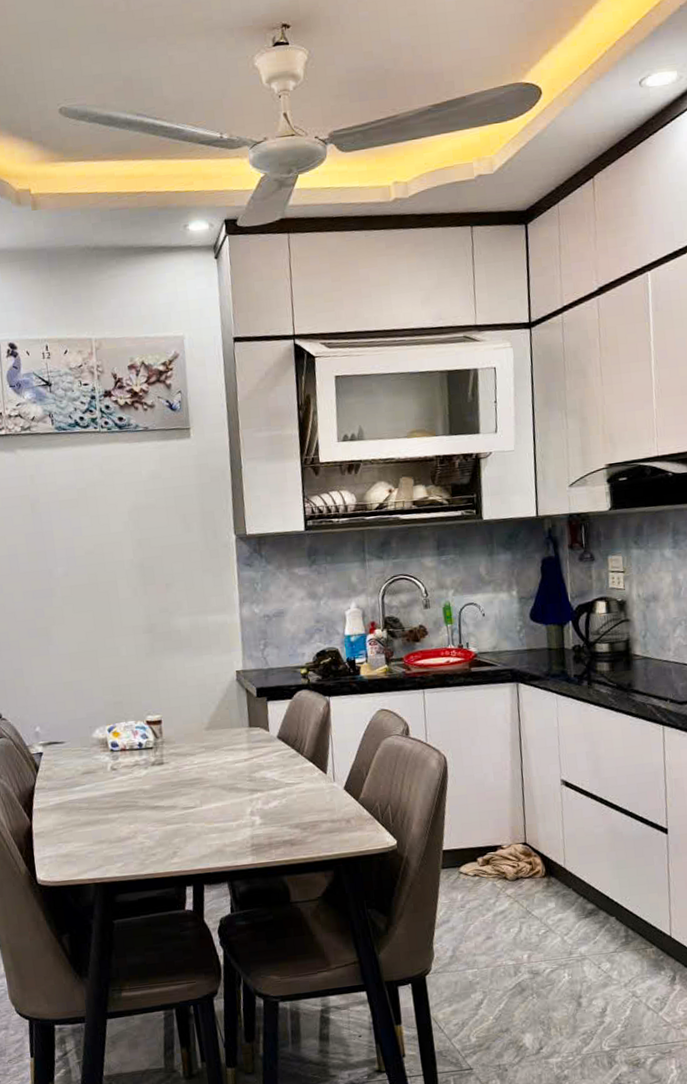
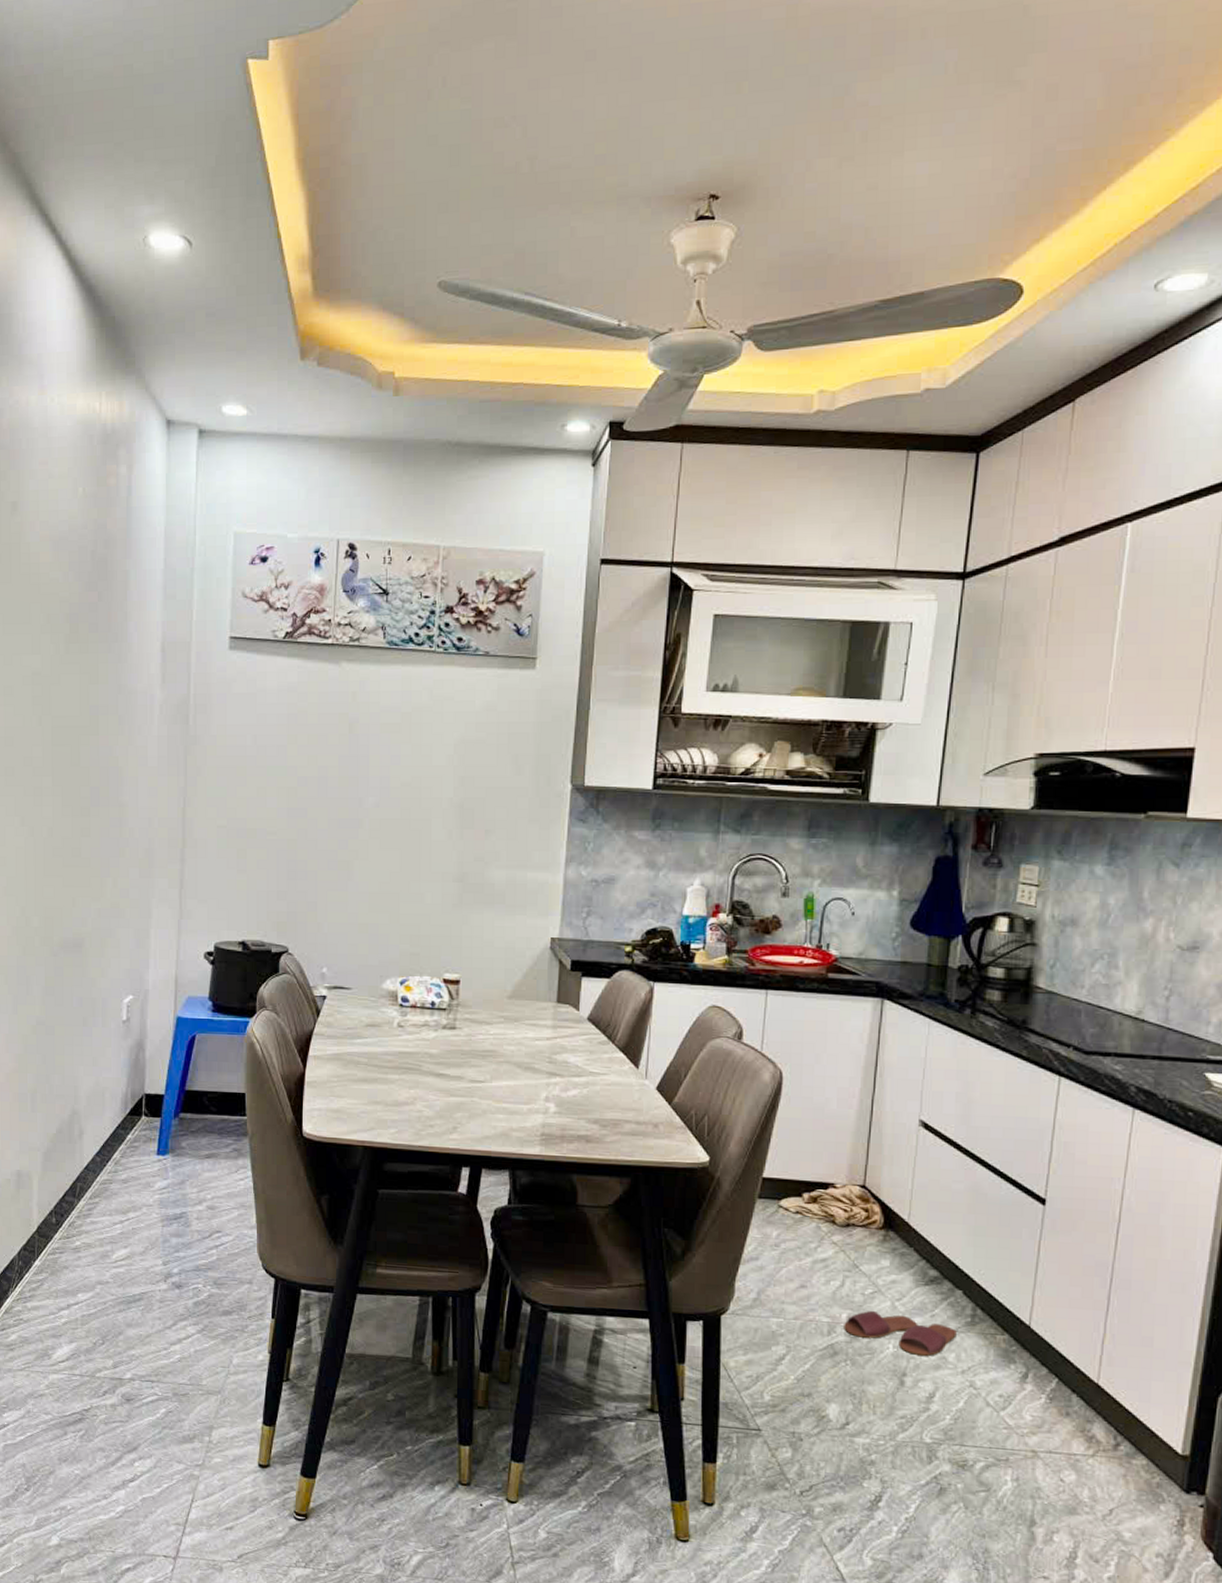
slippers: none [526,946,616,979] -> present [844,1310,957,1356]

